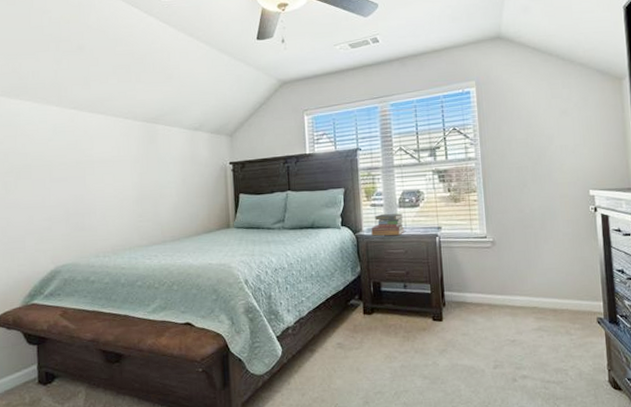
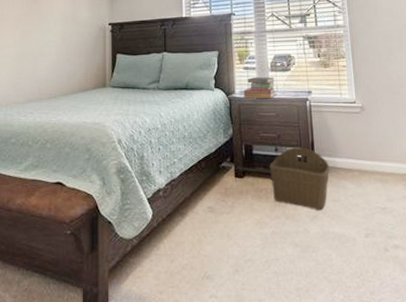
wicker basket: none [398,283,460,344] -> present [269,147,330,210]

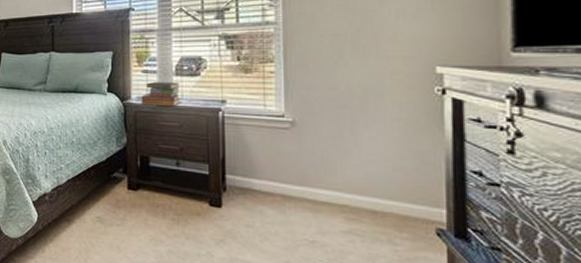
wicker basket: present [269,147,330,210] -> none [169,163,244,234]

